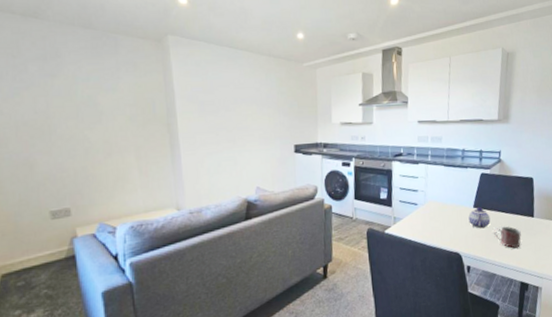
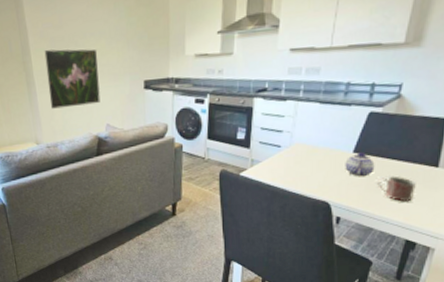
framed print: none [192,113,251,172] -> present [44,49,101,109]

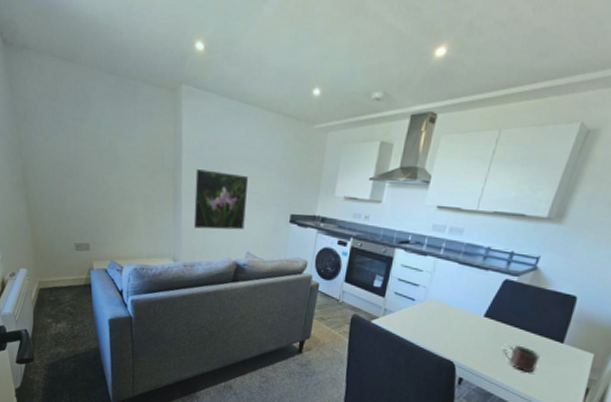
teapot: present [345,151,375,177] -> none [474,316,504,342]

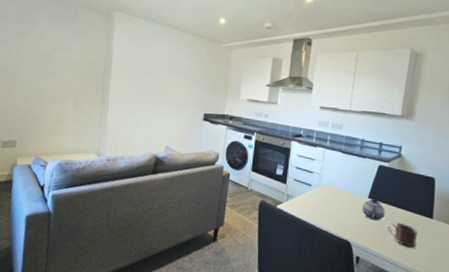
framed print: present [193,169,248,230] -> none [118,76,168,127]
teapot: none [474,316,504,342] -> present [362,198,385,221]

